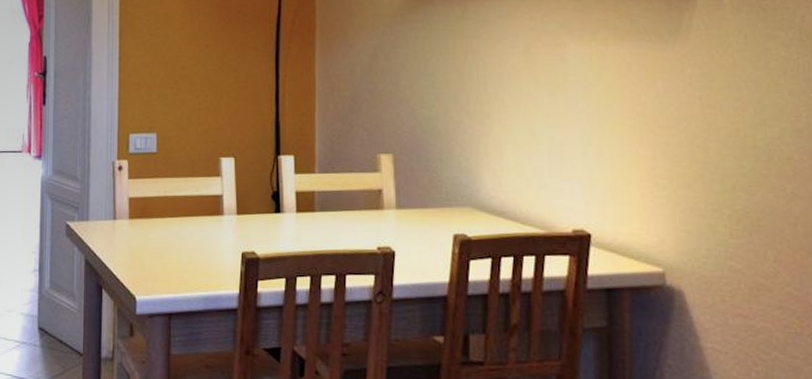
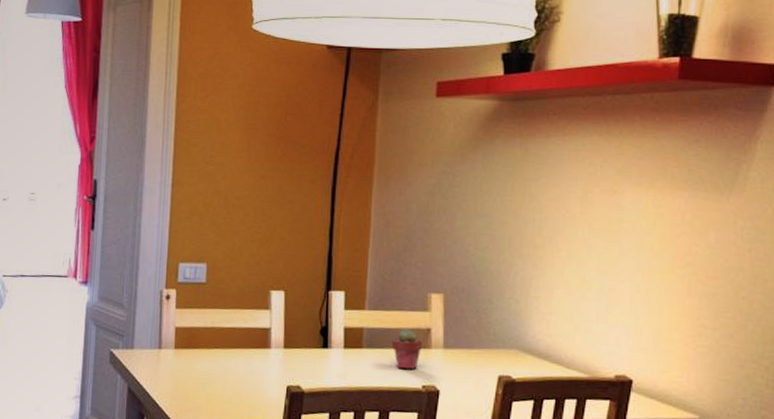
potted succulent: none [344,190,374,232] -> present [391,328,422,370]

